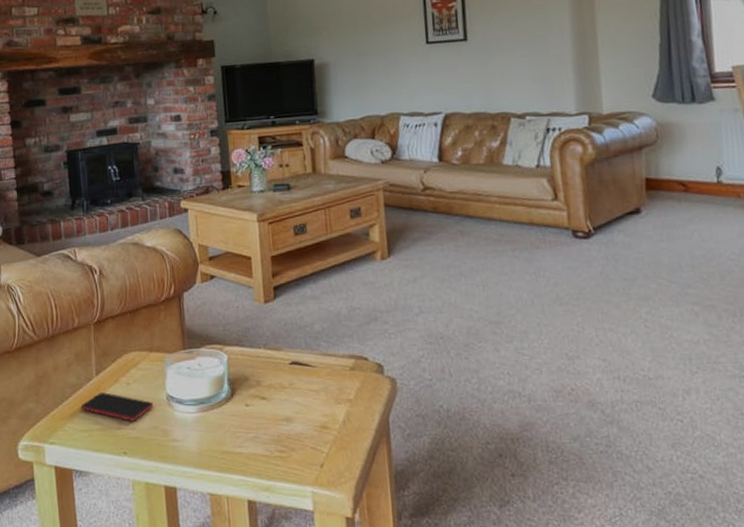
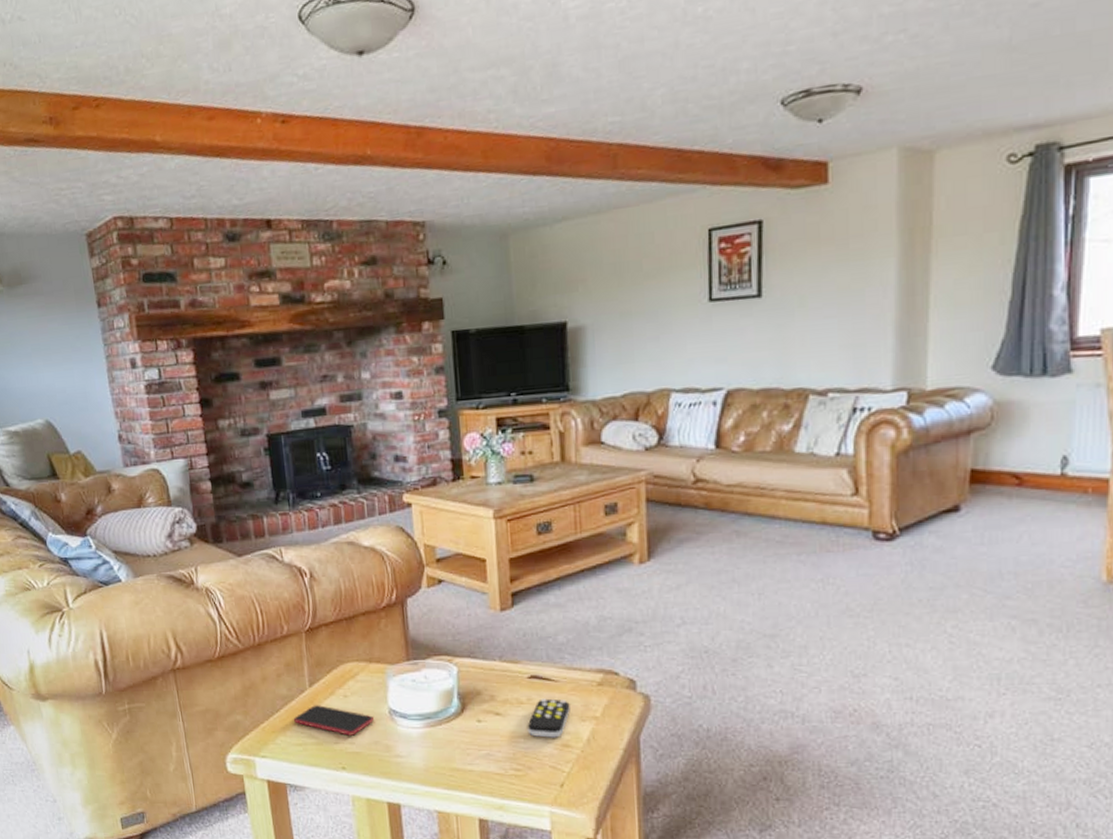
remote control: none [289,383,327,420] -> present [527,698,570,738]

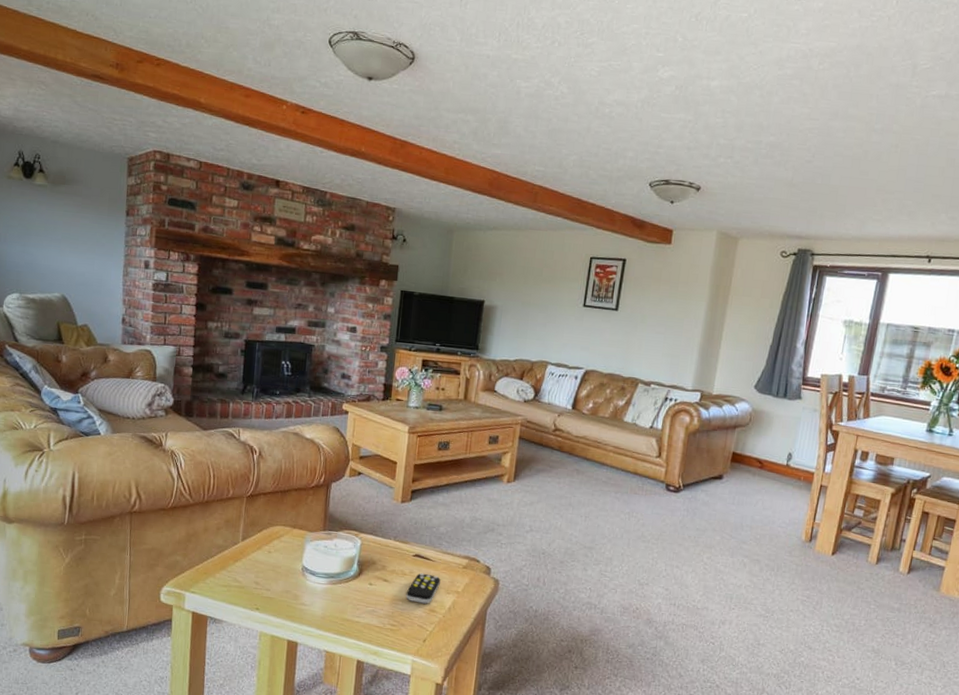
smartphone: present [293,705,375,736] -> none [223,556,290,584]

